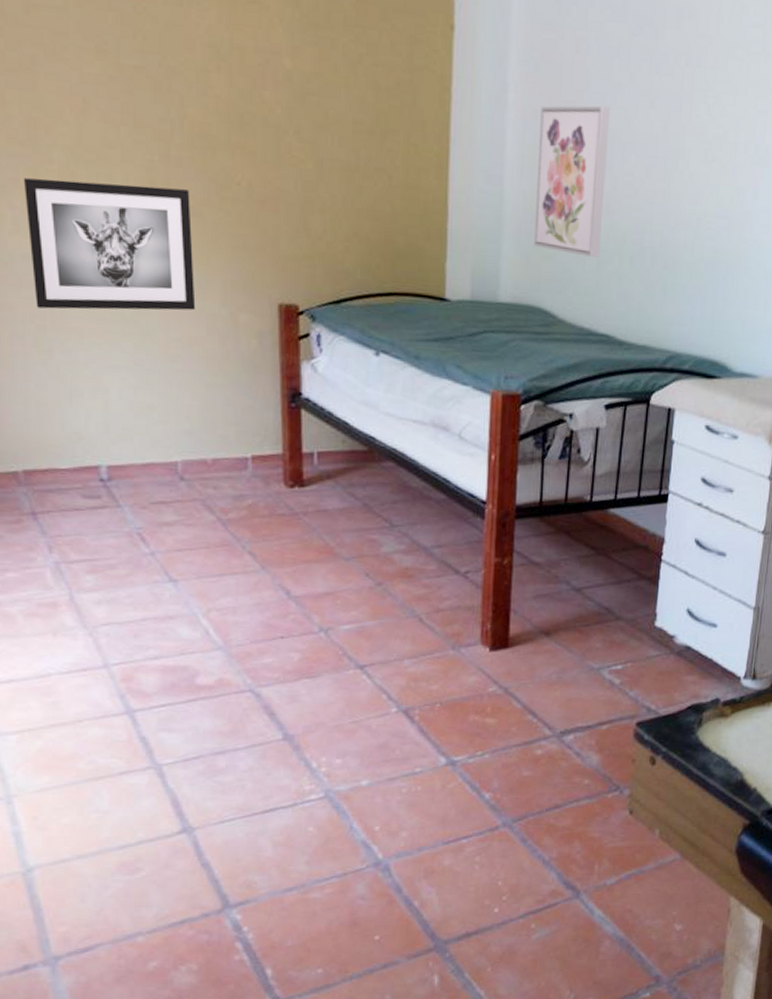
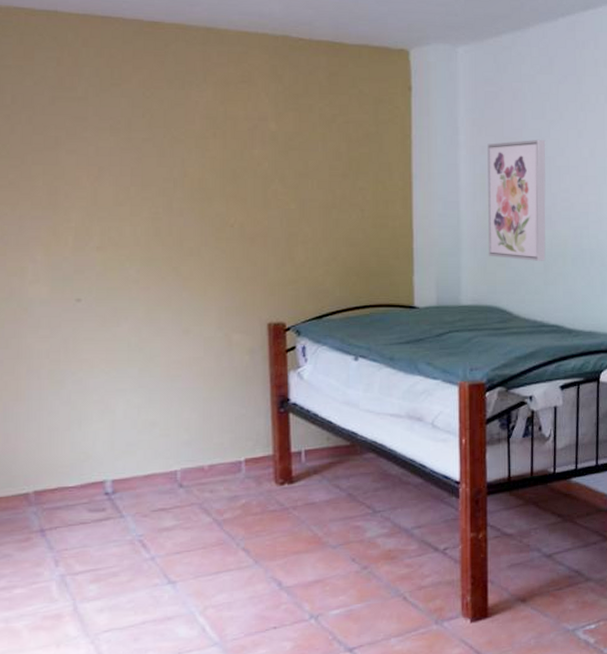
wall art: present [23,178,196,311] -> none [44,234,194,345]

